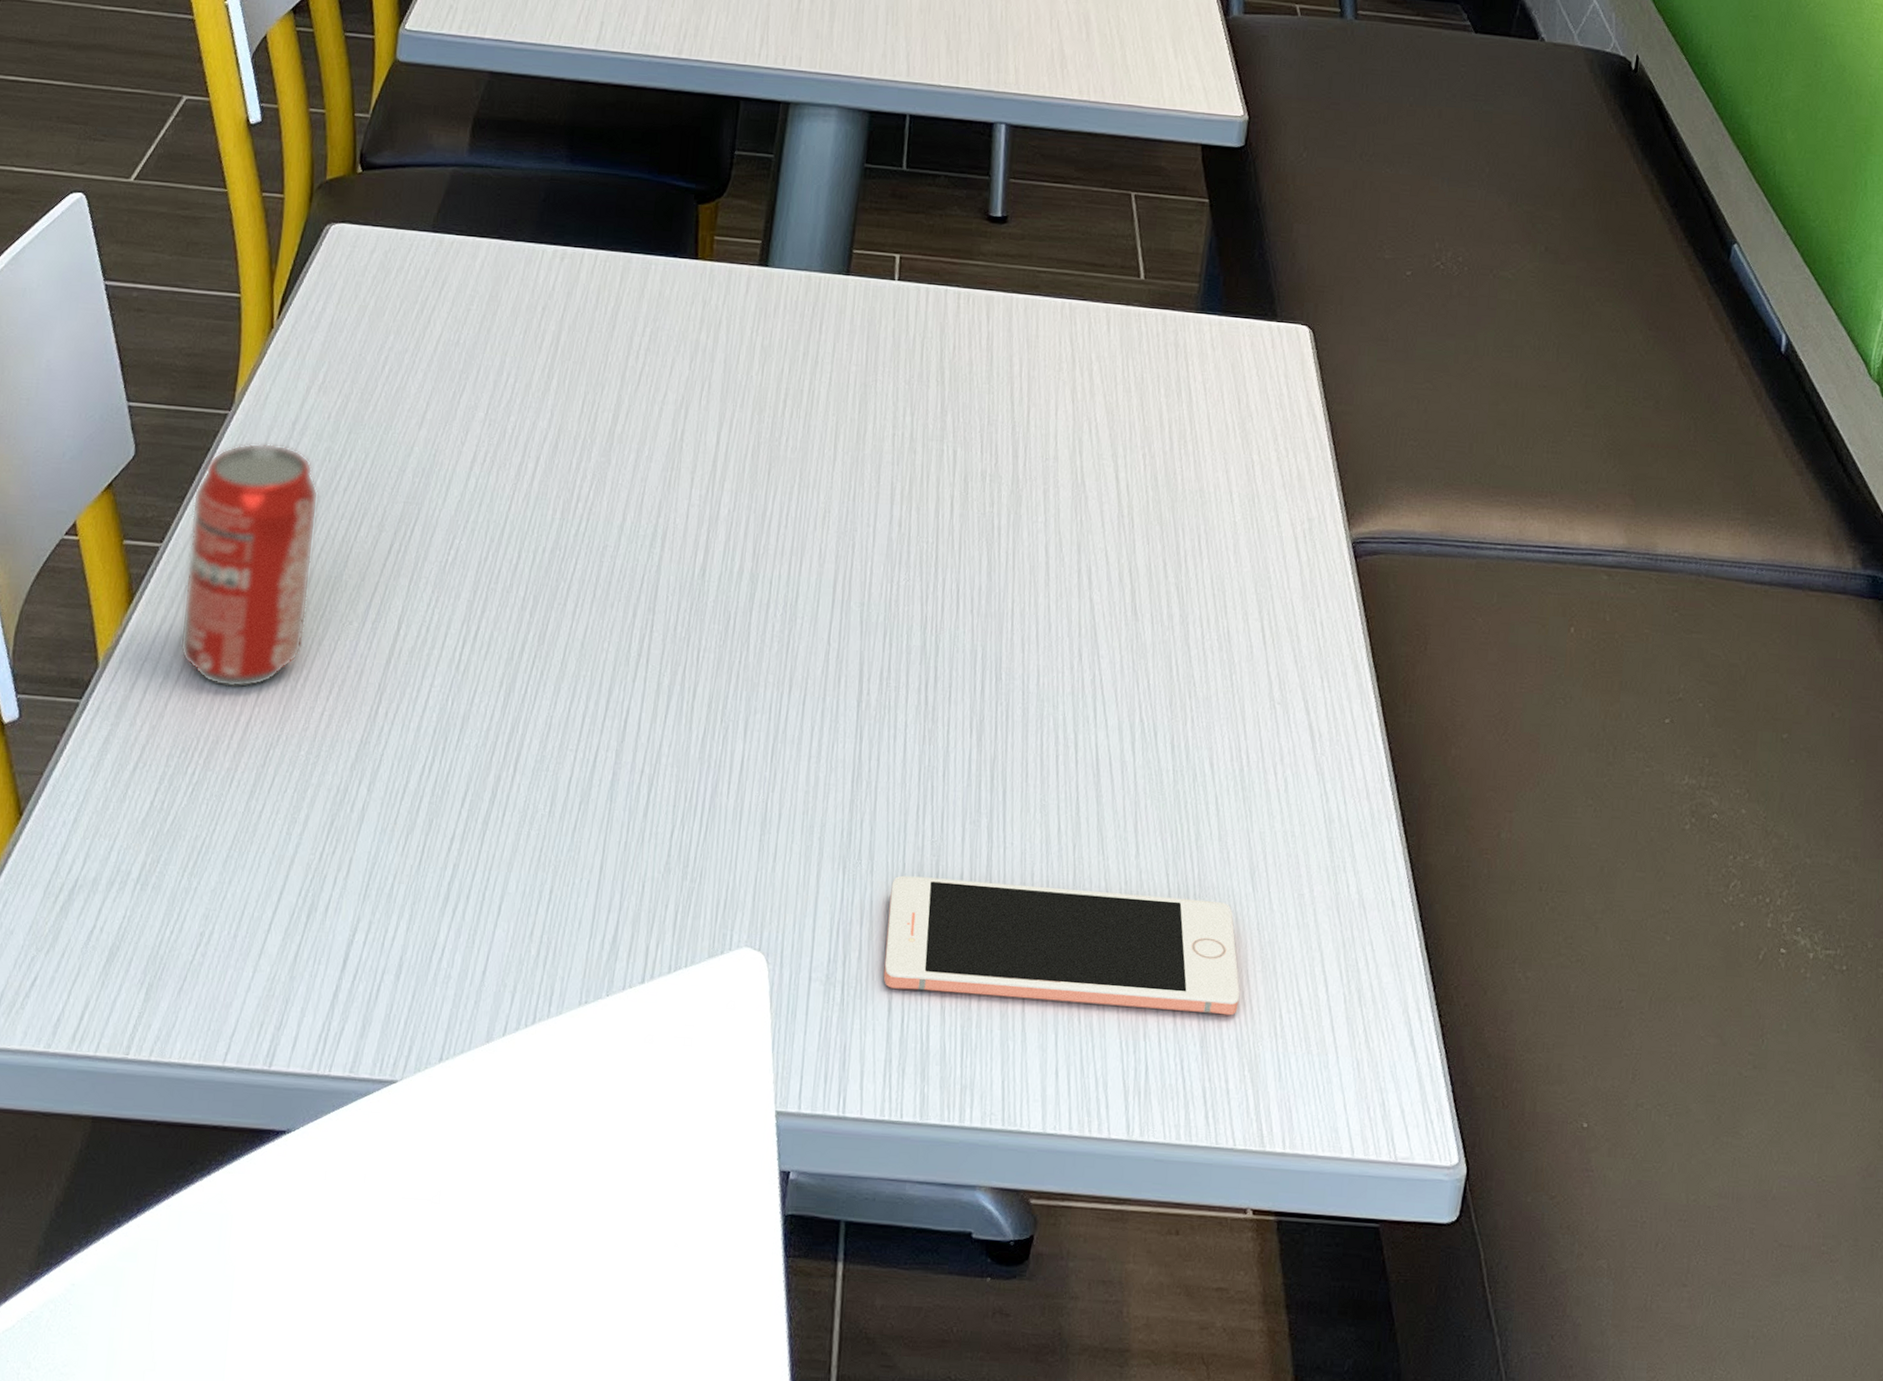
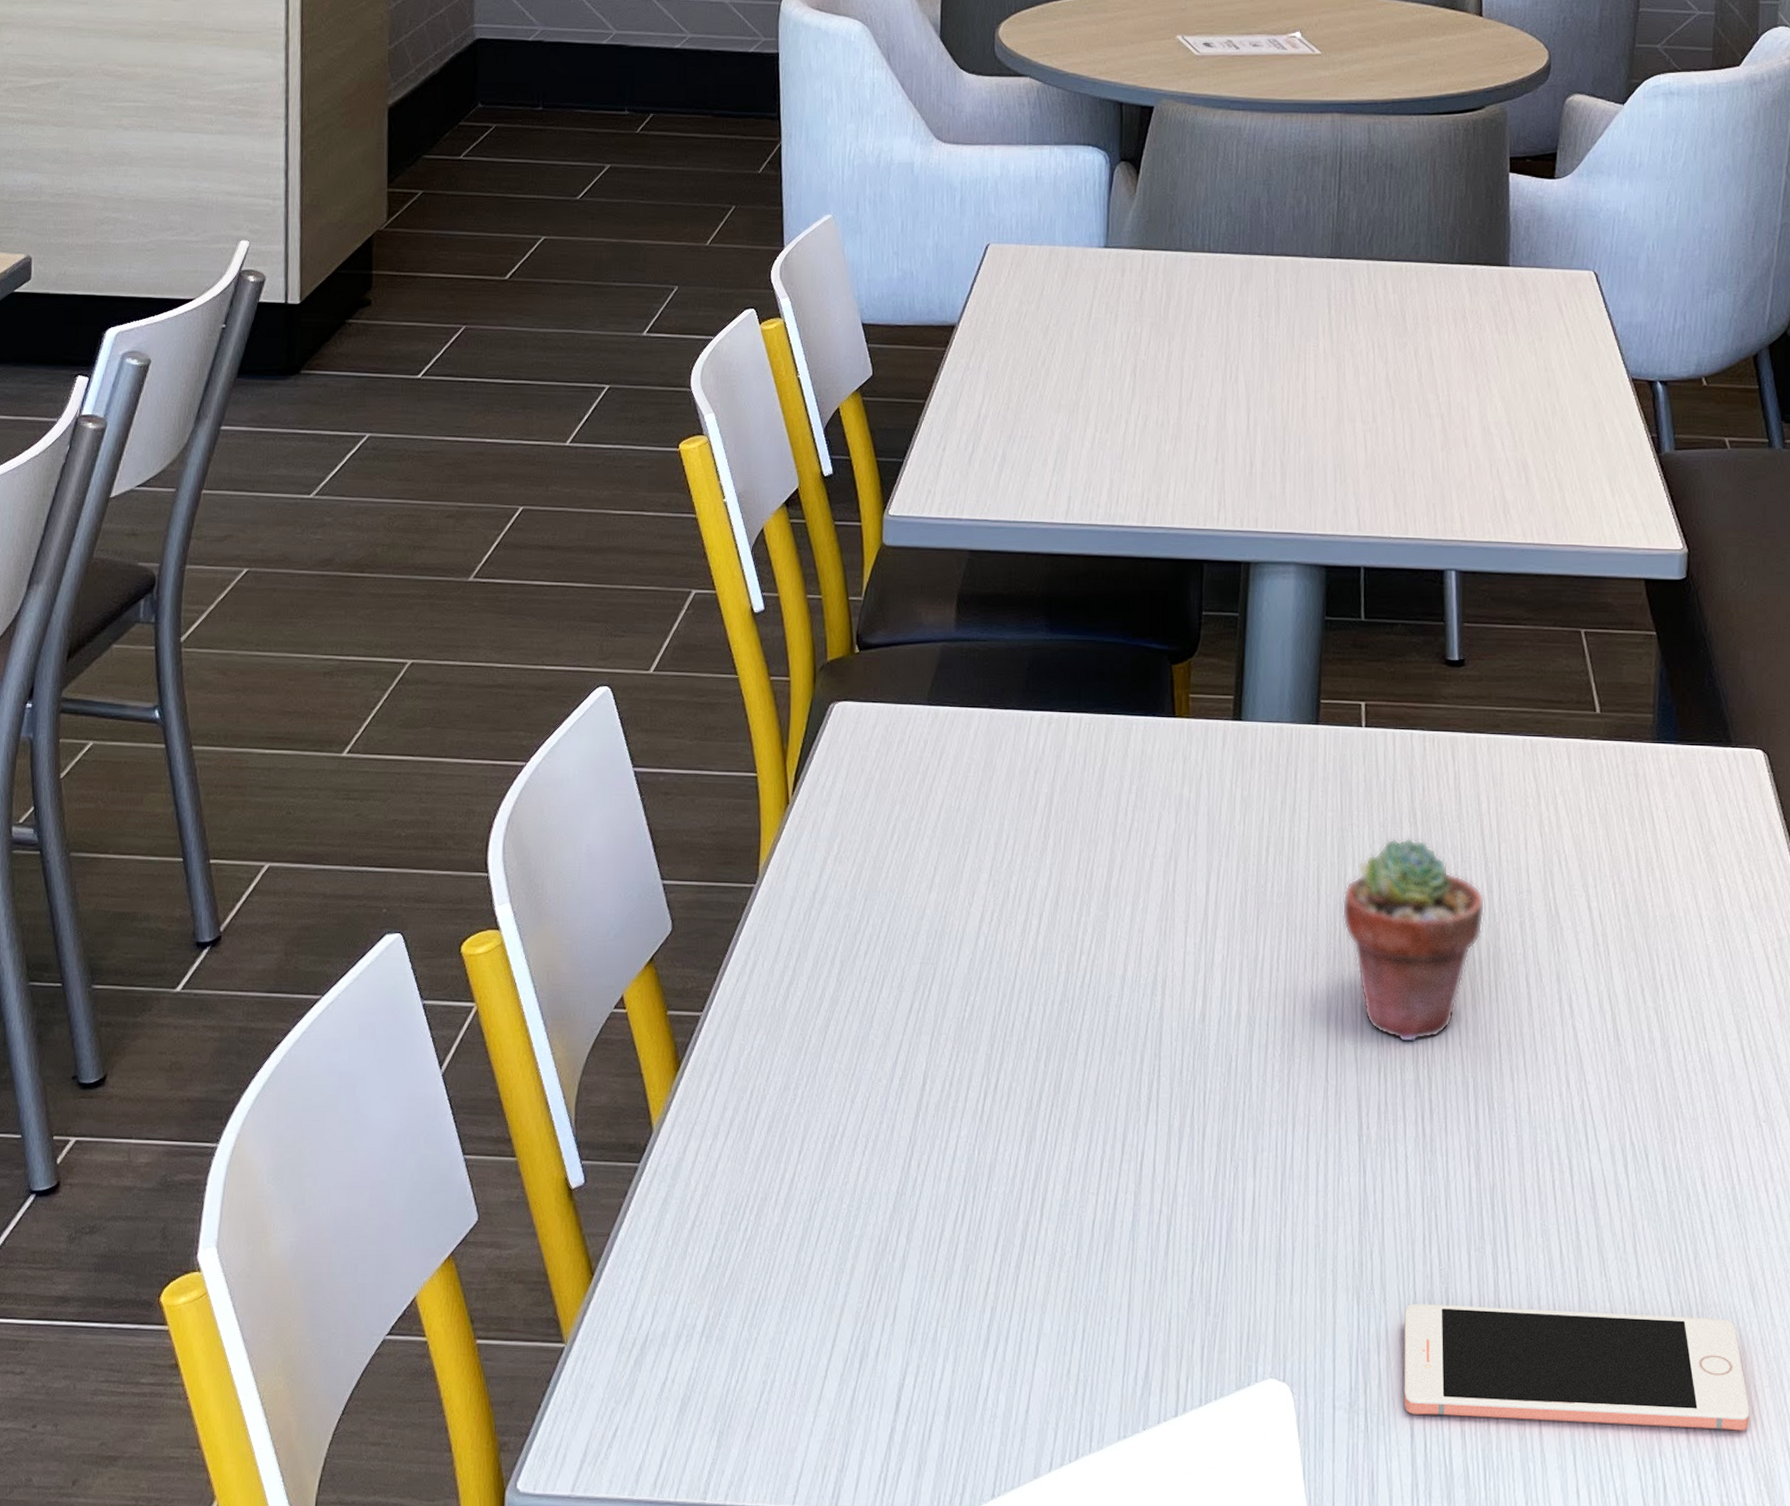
beverage can: present [179,443,319,688] -> none [725,913,842,1147]
potted succulent: none [858,396,1010,609] -> present [1342,837,1485,1043]

